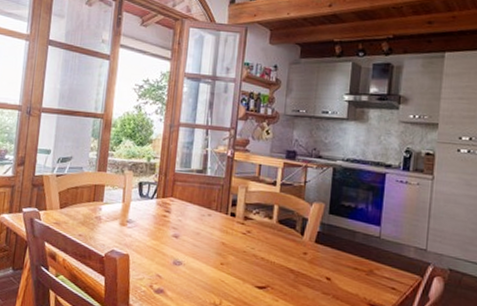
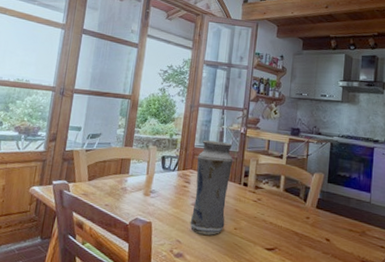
vase: none [171,164,219,270] -> present [190,140,234,235]

